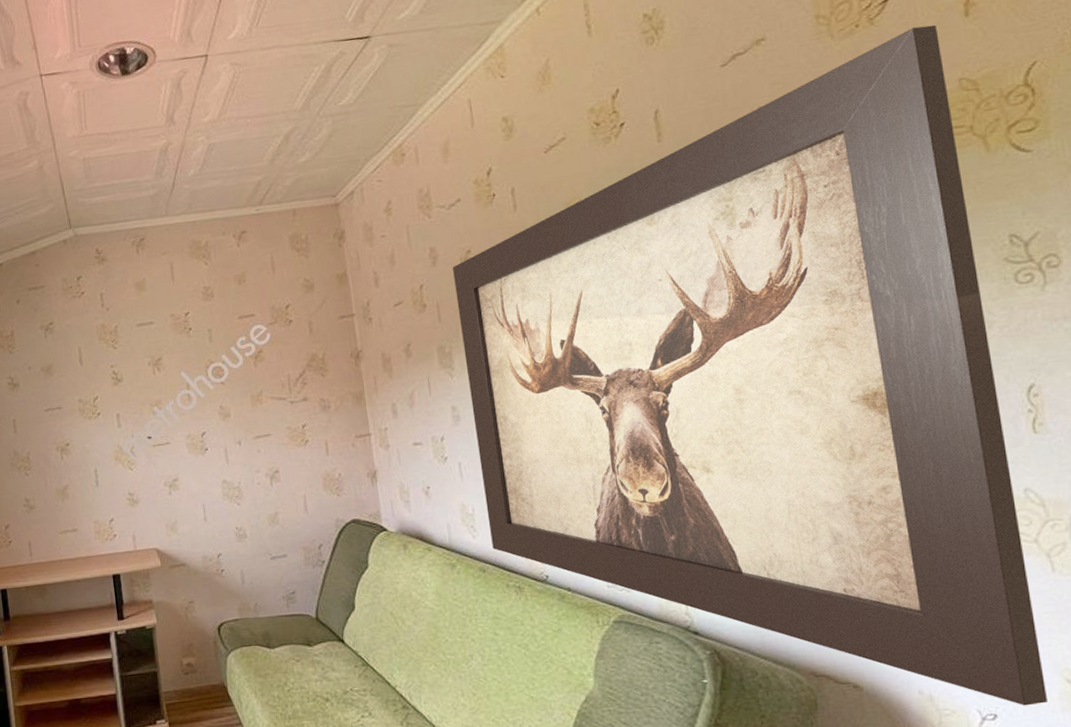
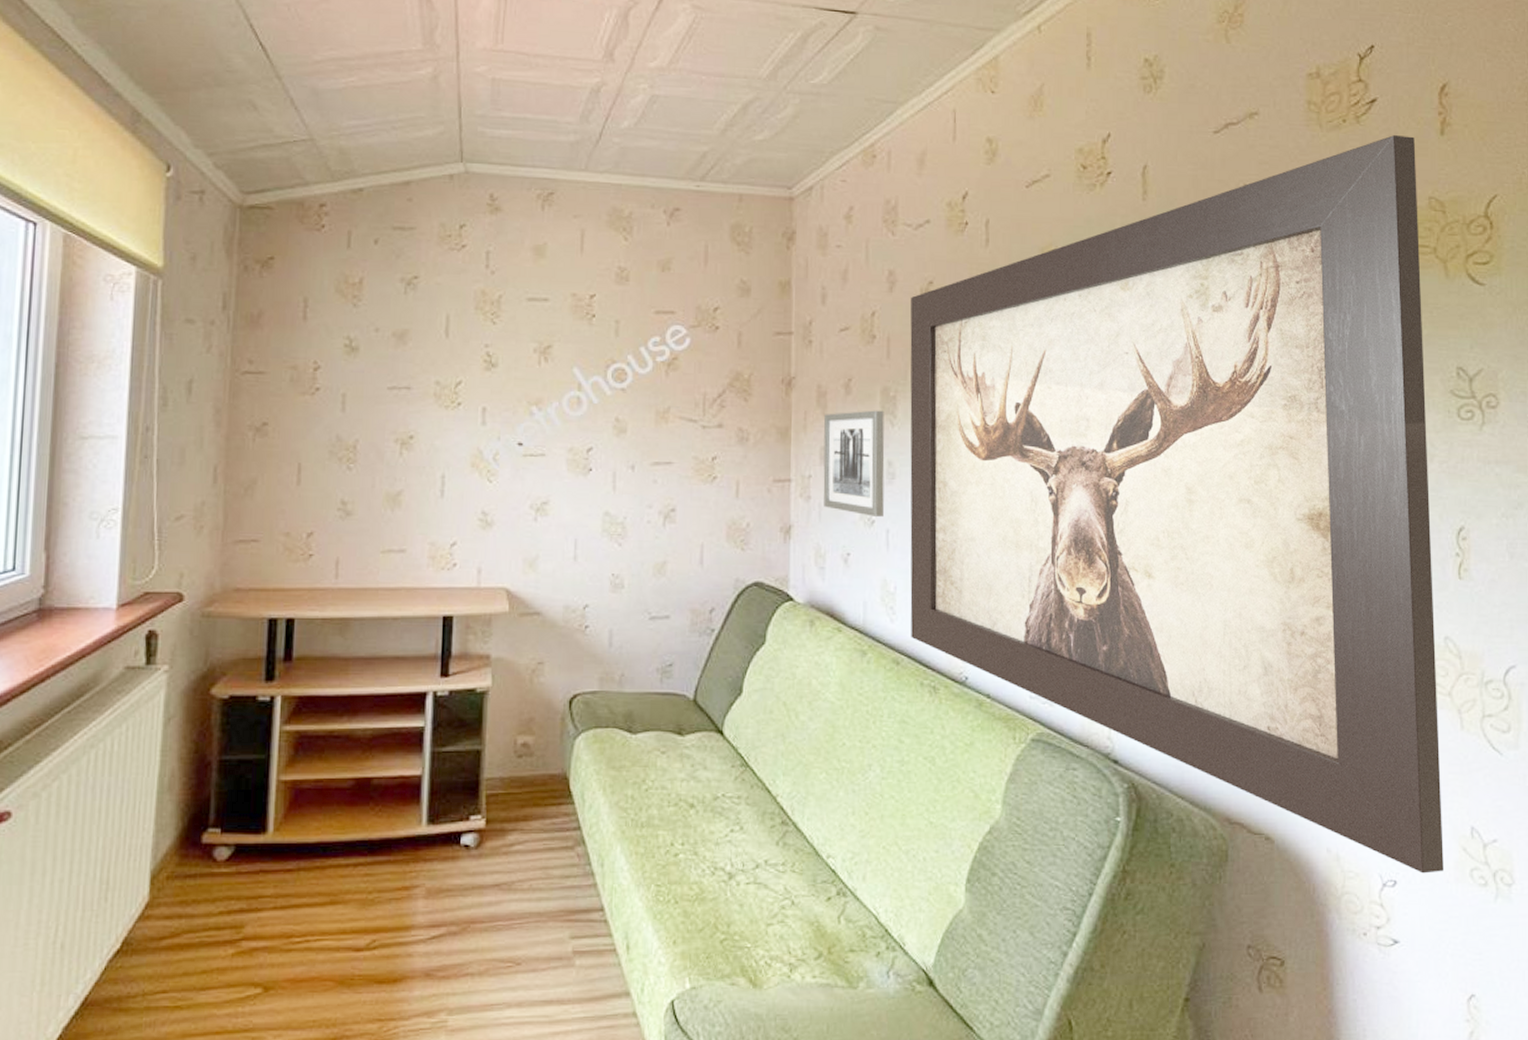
wall art: none [391,365,454,454] -> present [823,410,885,517]

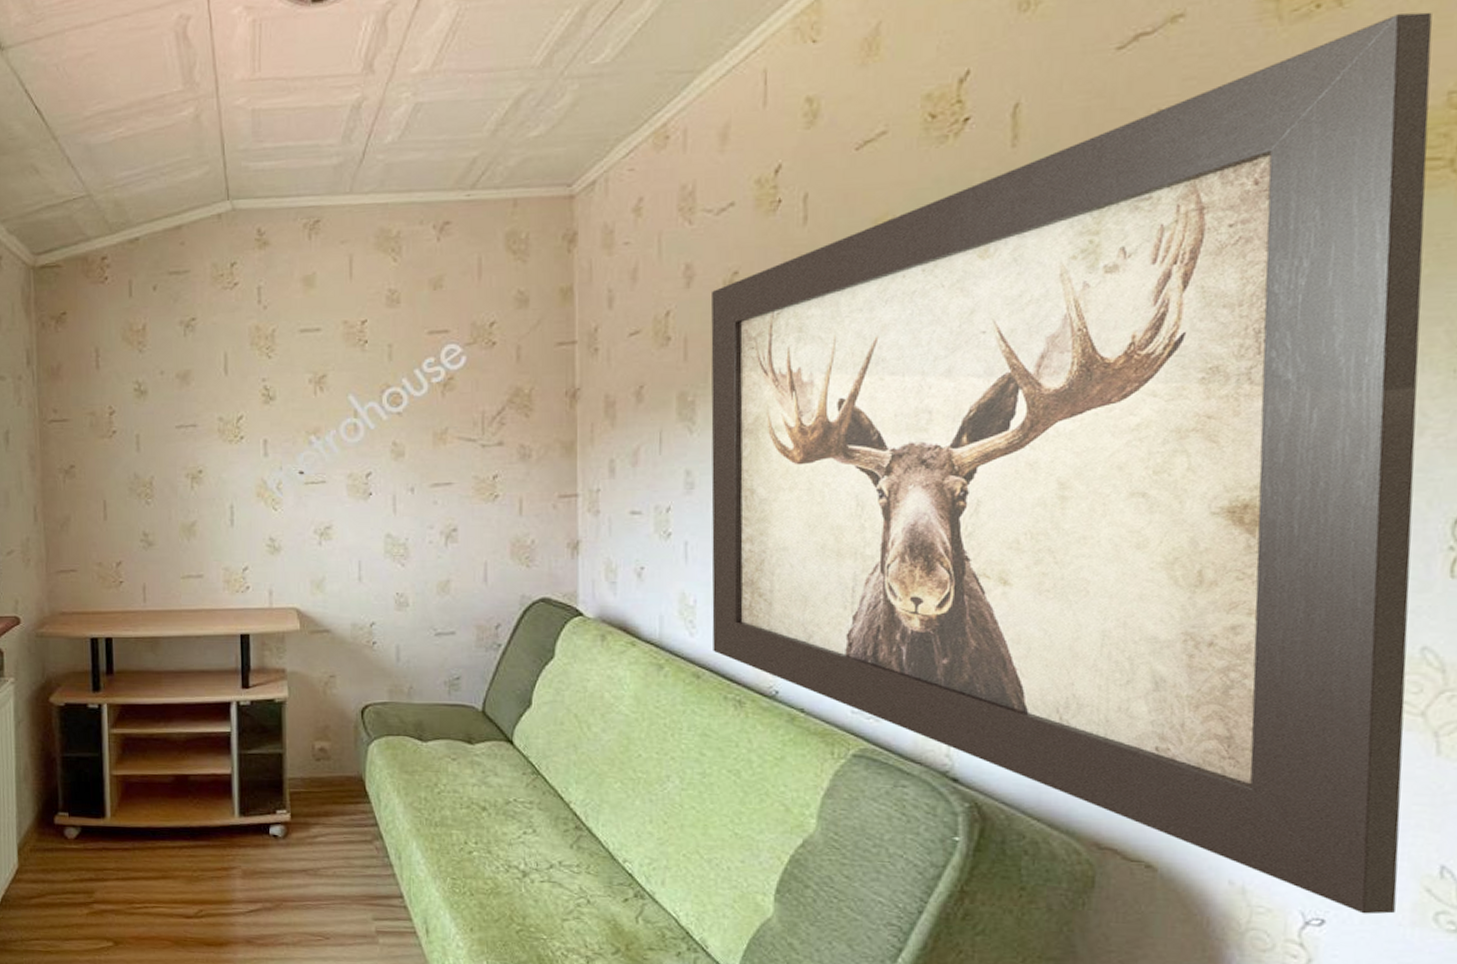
wall art: present [823,410,885,517] -> none [613,417,682,529]

